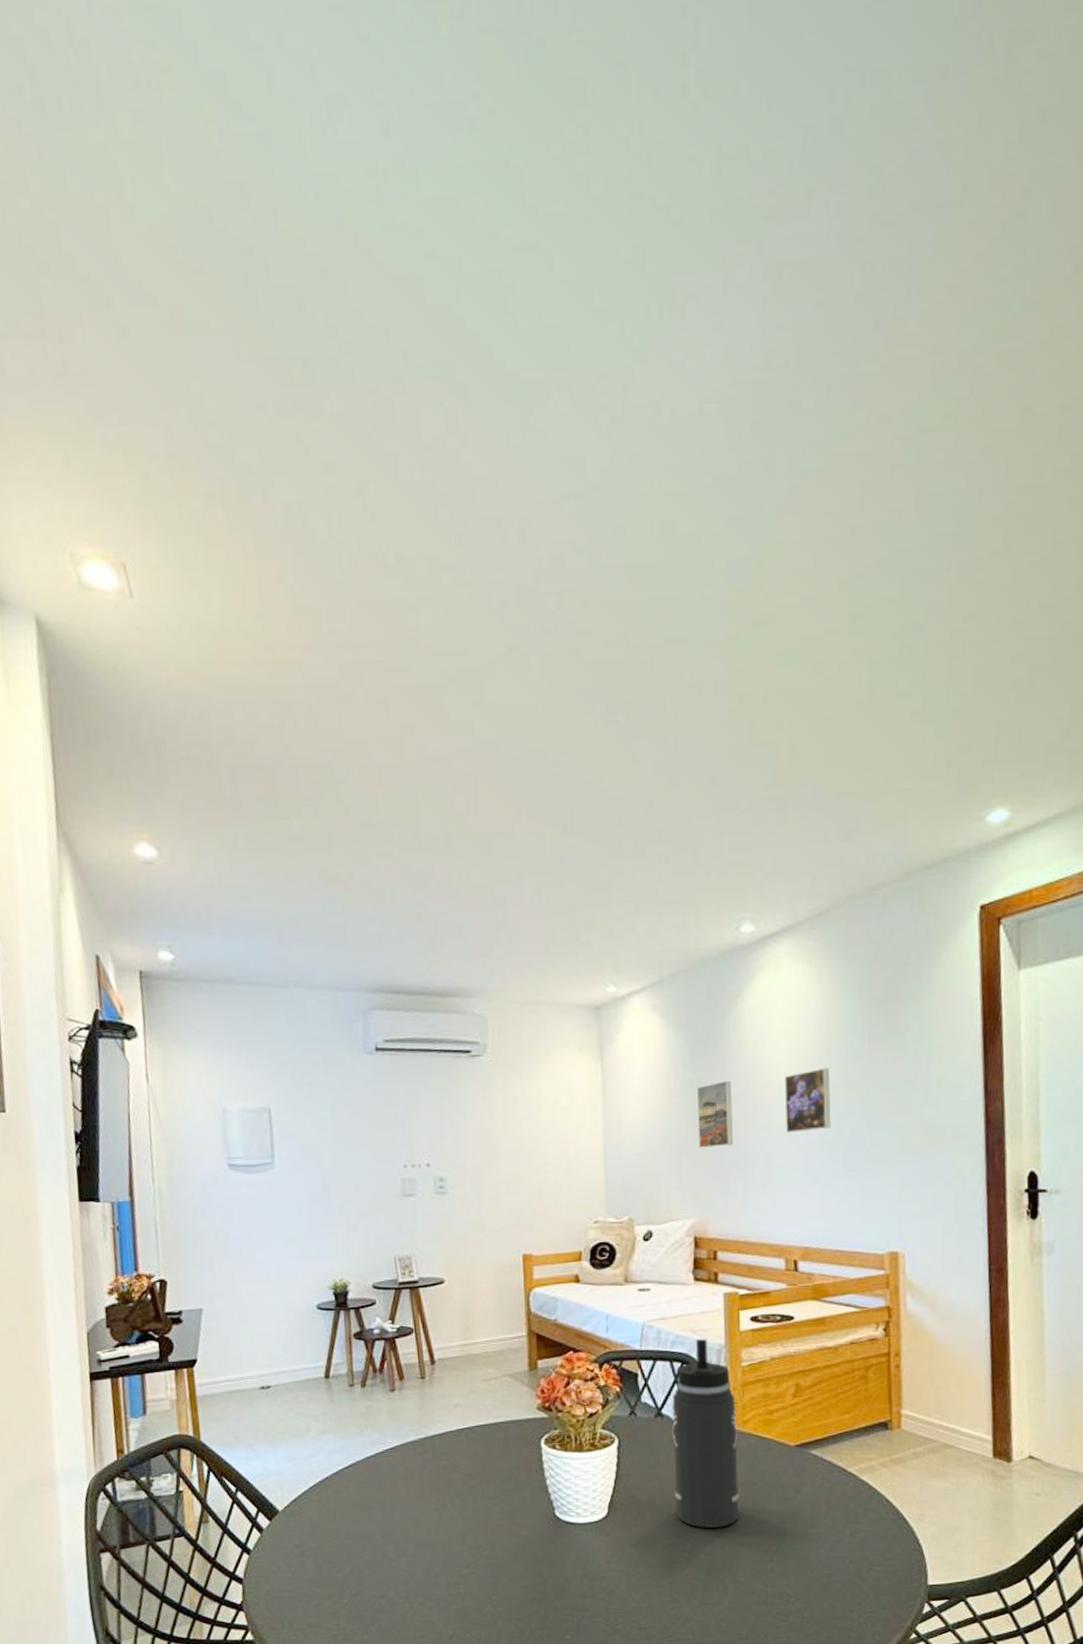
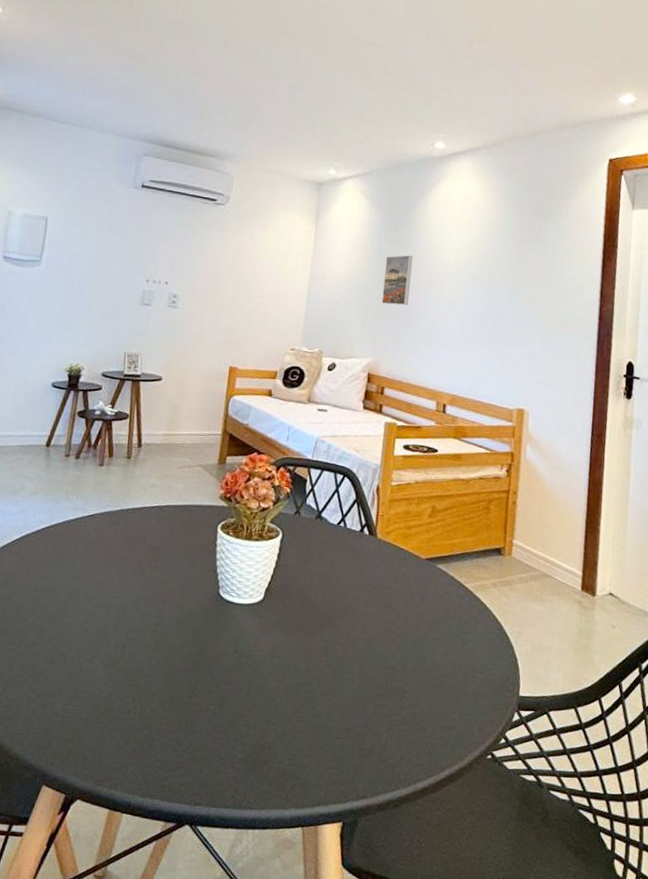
thermos bottle: present [672,1339,739,1528] -> none [321,457,382,623]
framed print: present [784,1067,831,1133] -> none [449,257,488,305]

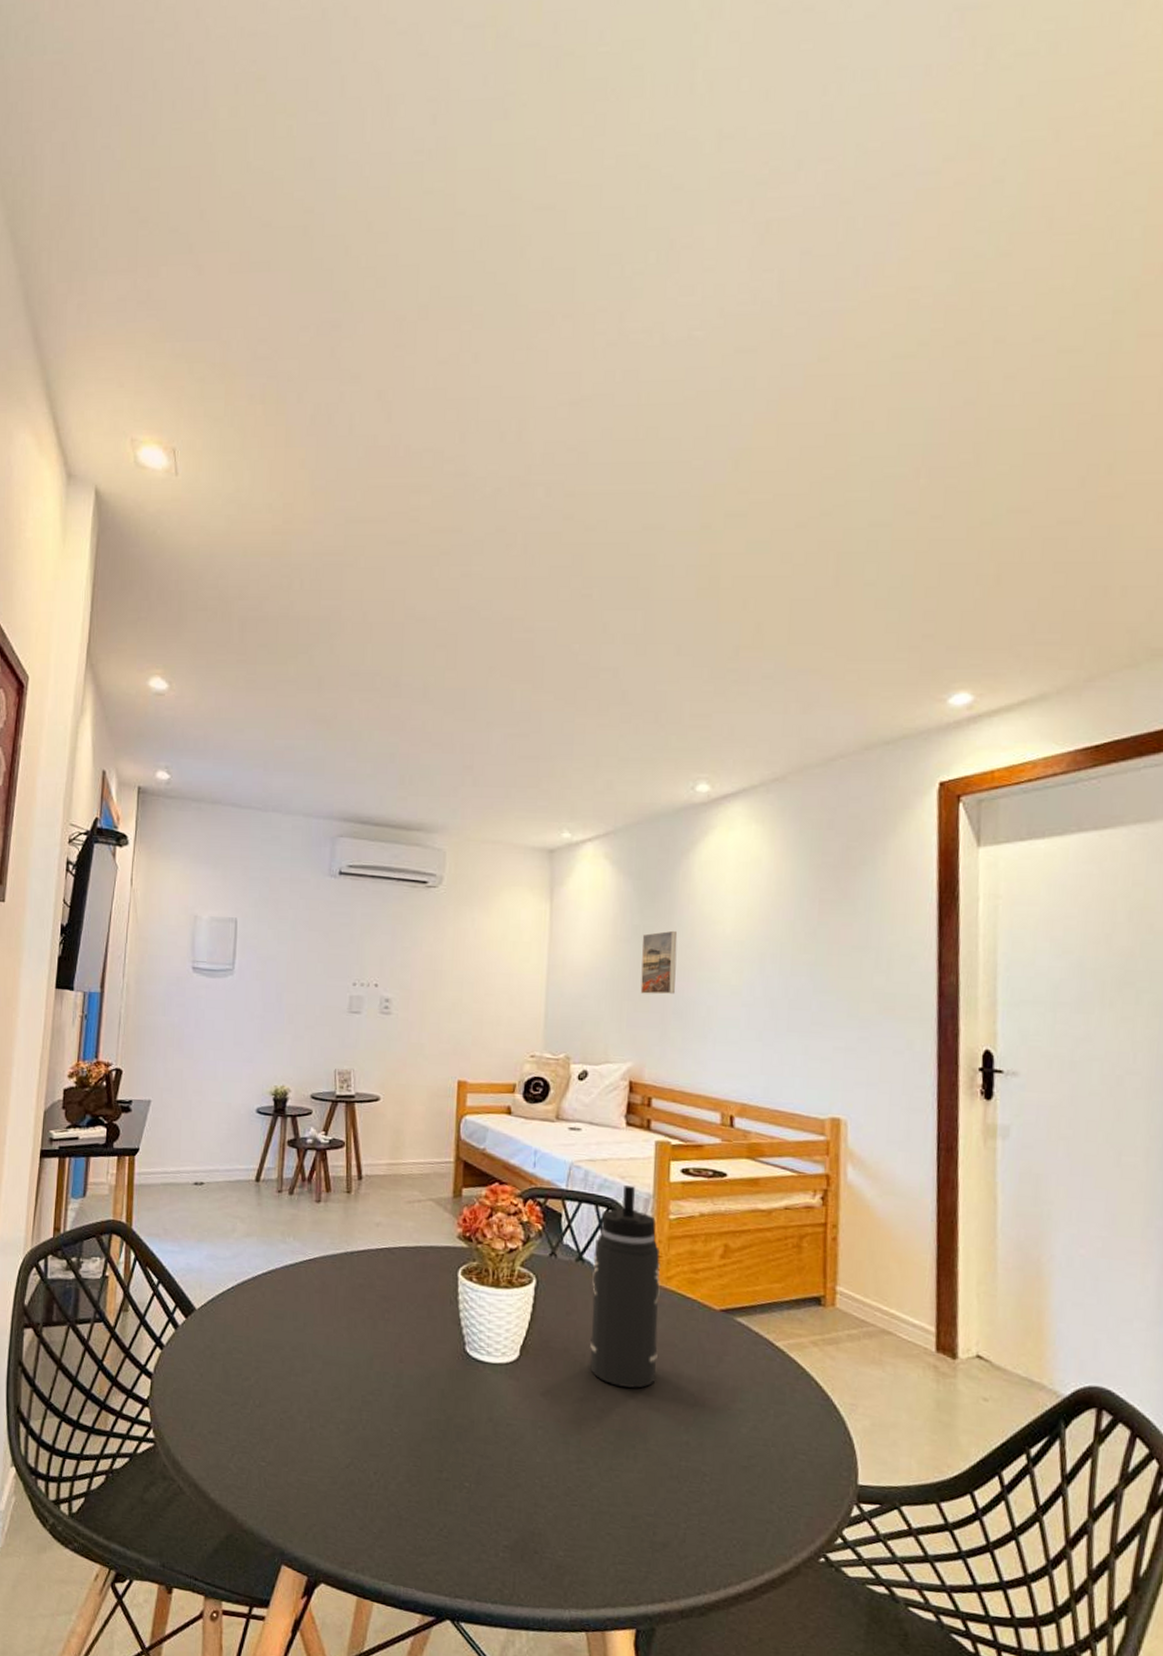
thermos bottle: none [321,457,382,623] -> present [590,1185,661,1388]

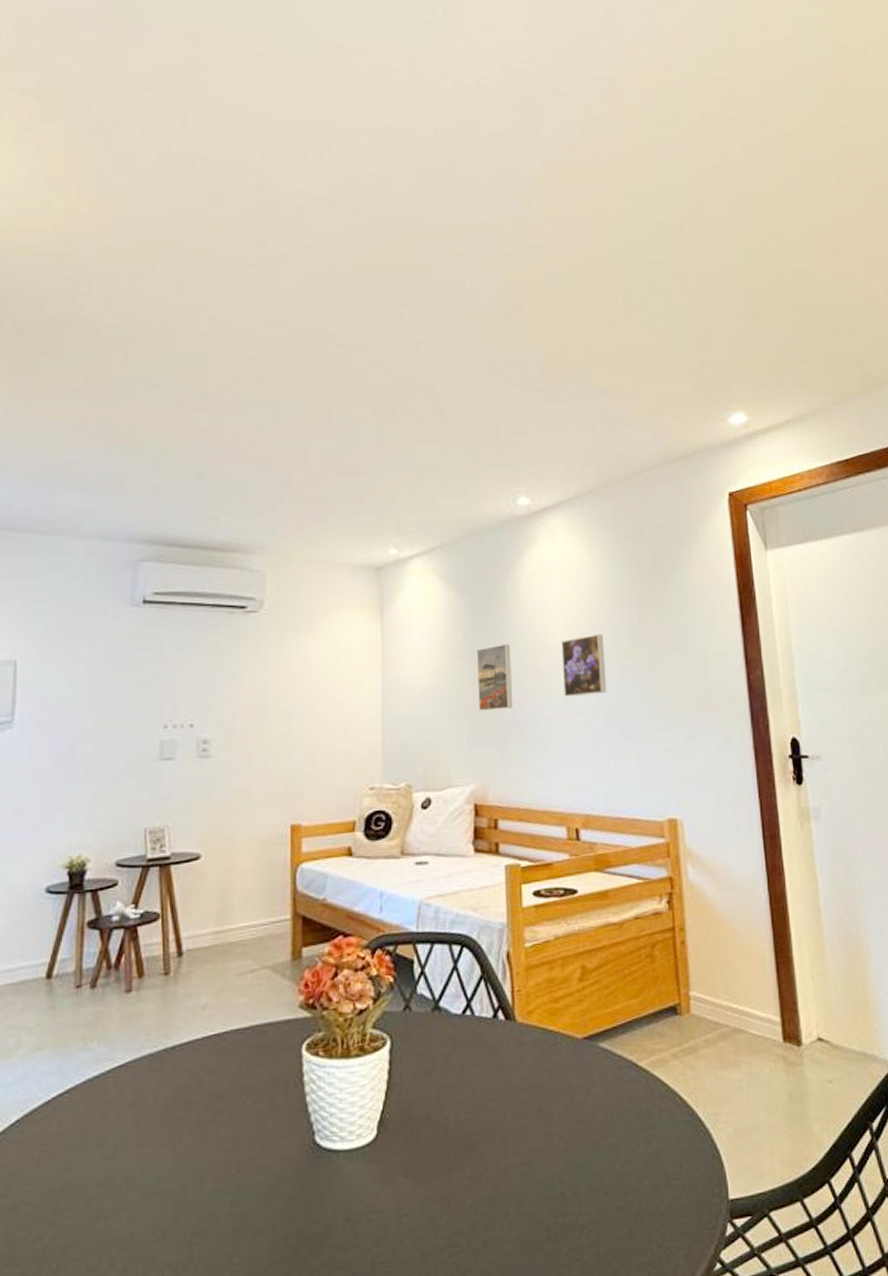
thermos bottle: present [590,1185,661,1388] -> none [450,917,525,1147]
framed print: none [729,926,778,988] -> present [561,633,607,697]

